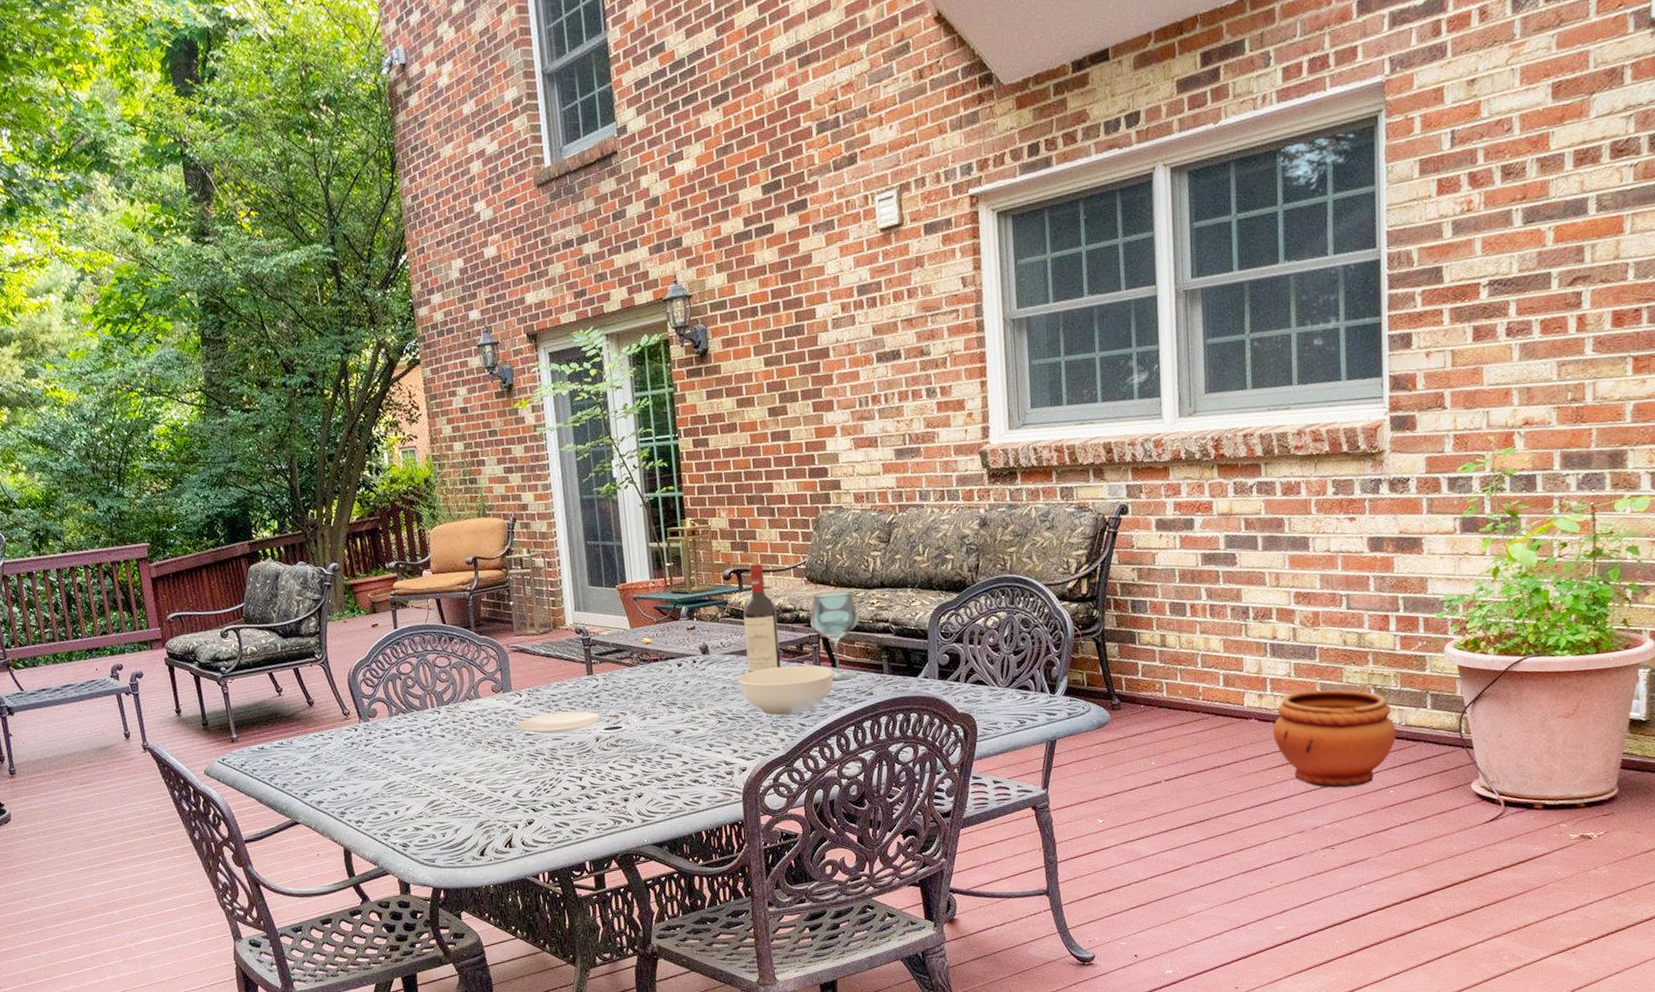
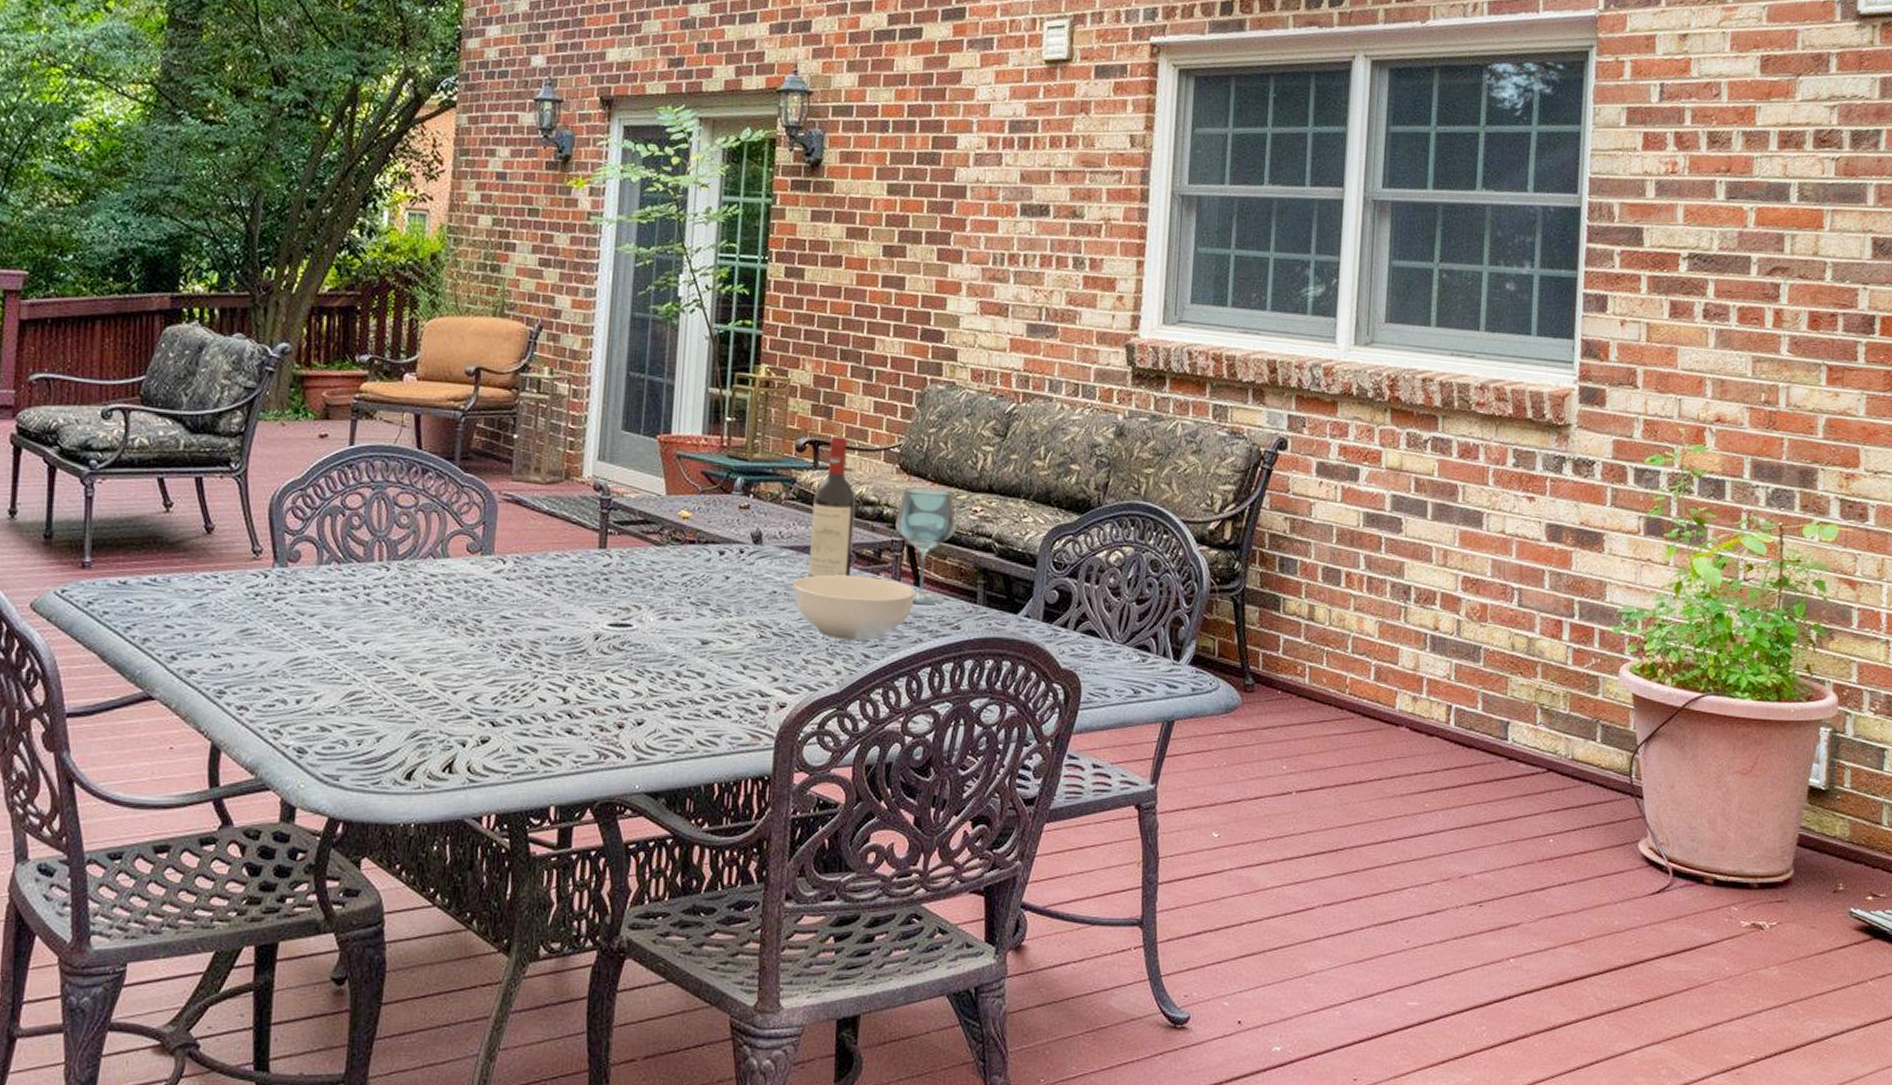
plate: present [517,711,600,735] -> none [492,592,606,623]
planter pot: present [1272,689,1396,788] -> none [1424,700,1561,829]

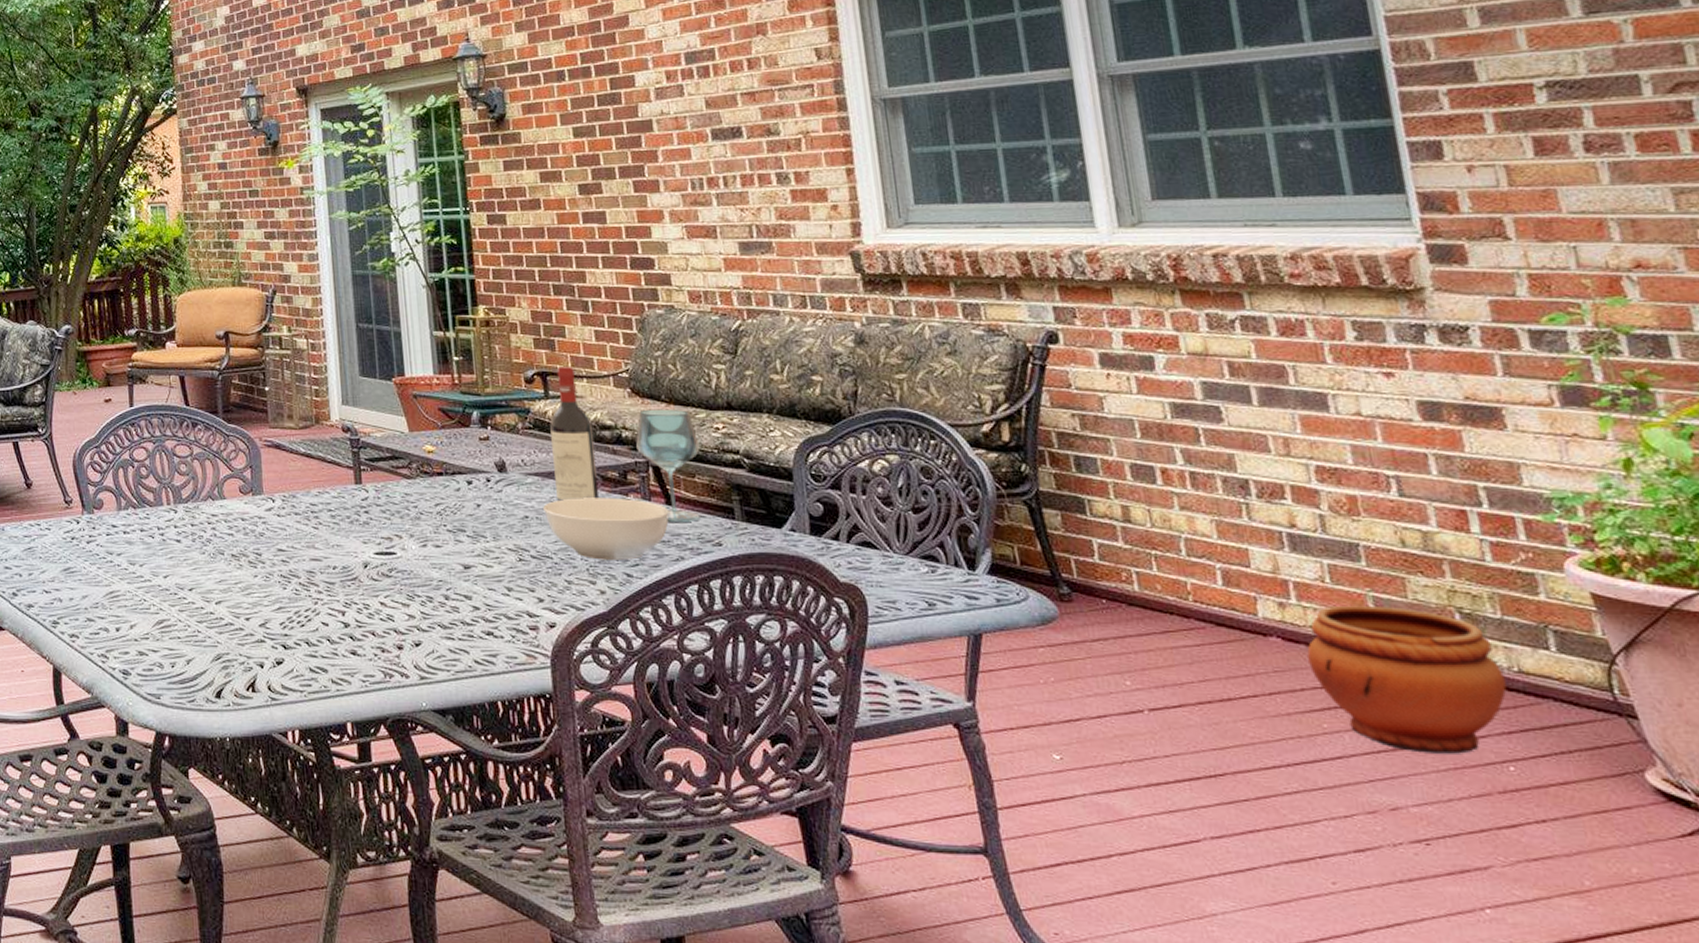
planter pot: none [1424,700,1561,829] -> present [1307,605,1507,754]

